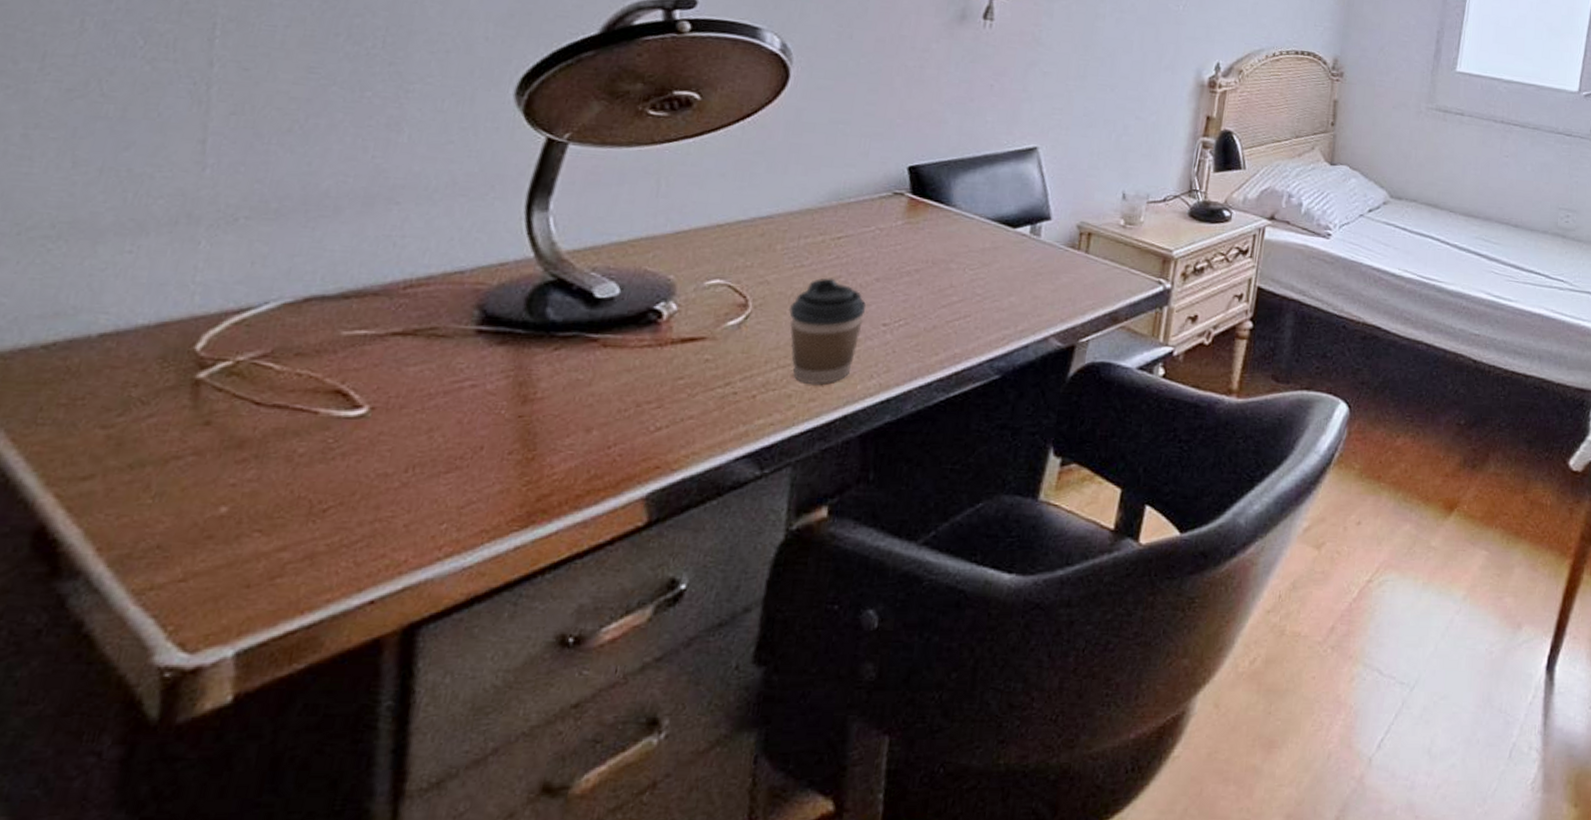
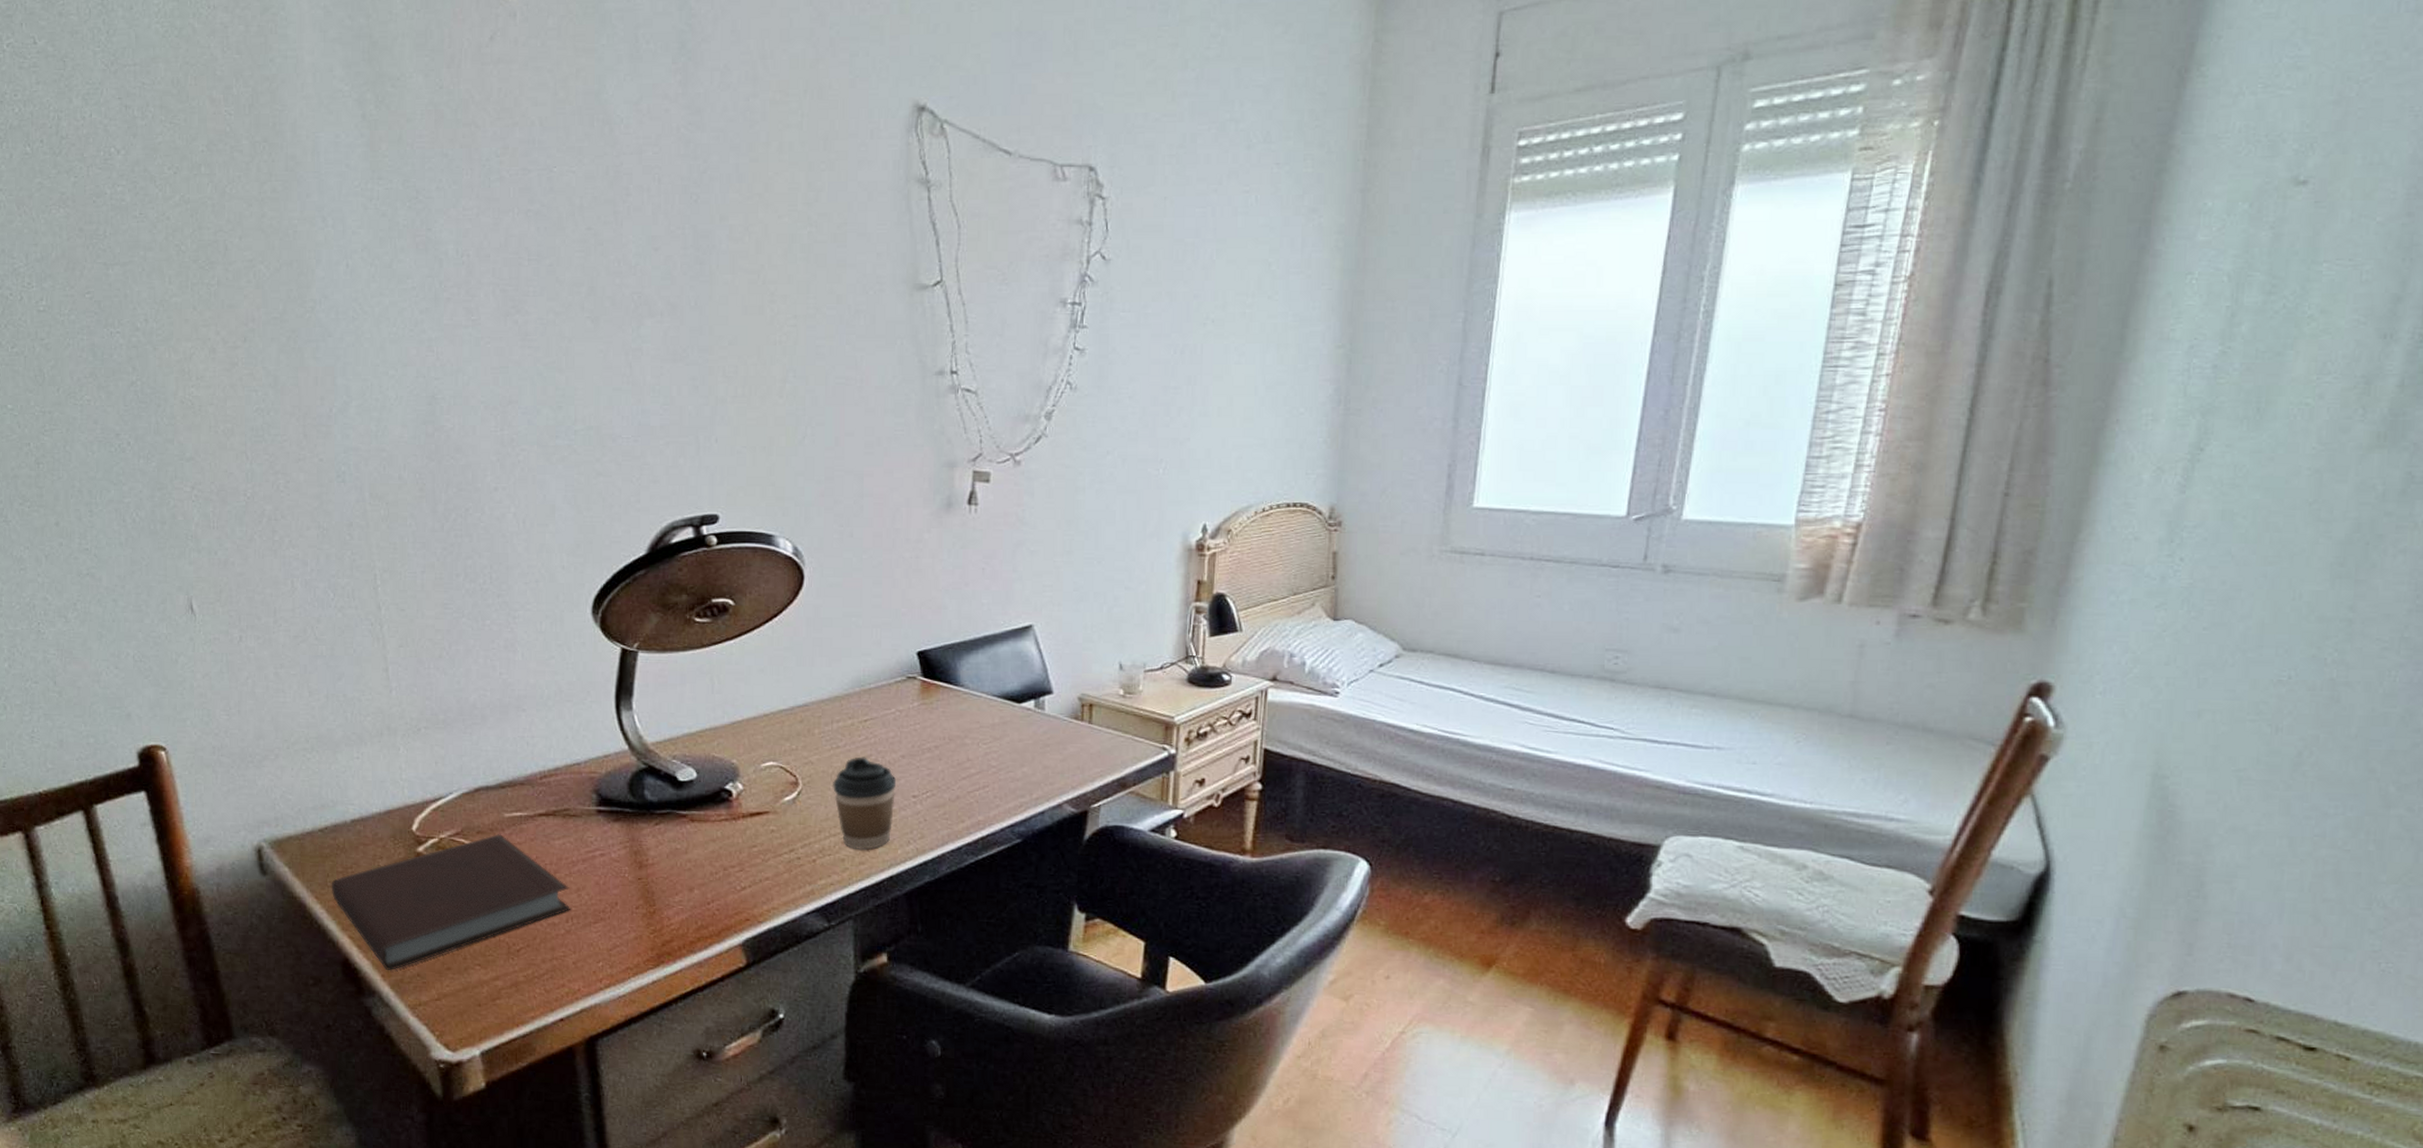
notebook: none [40,357,418,543] -> present [331,834,572,971]

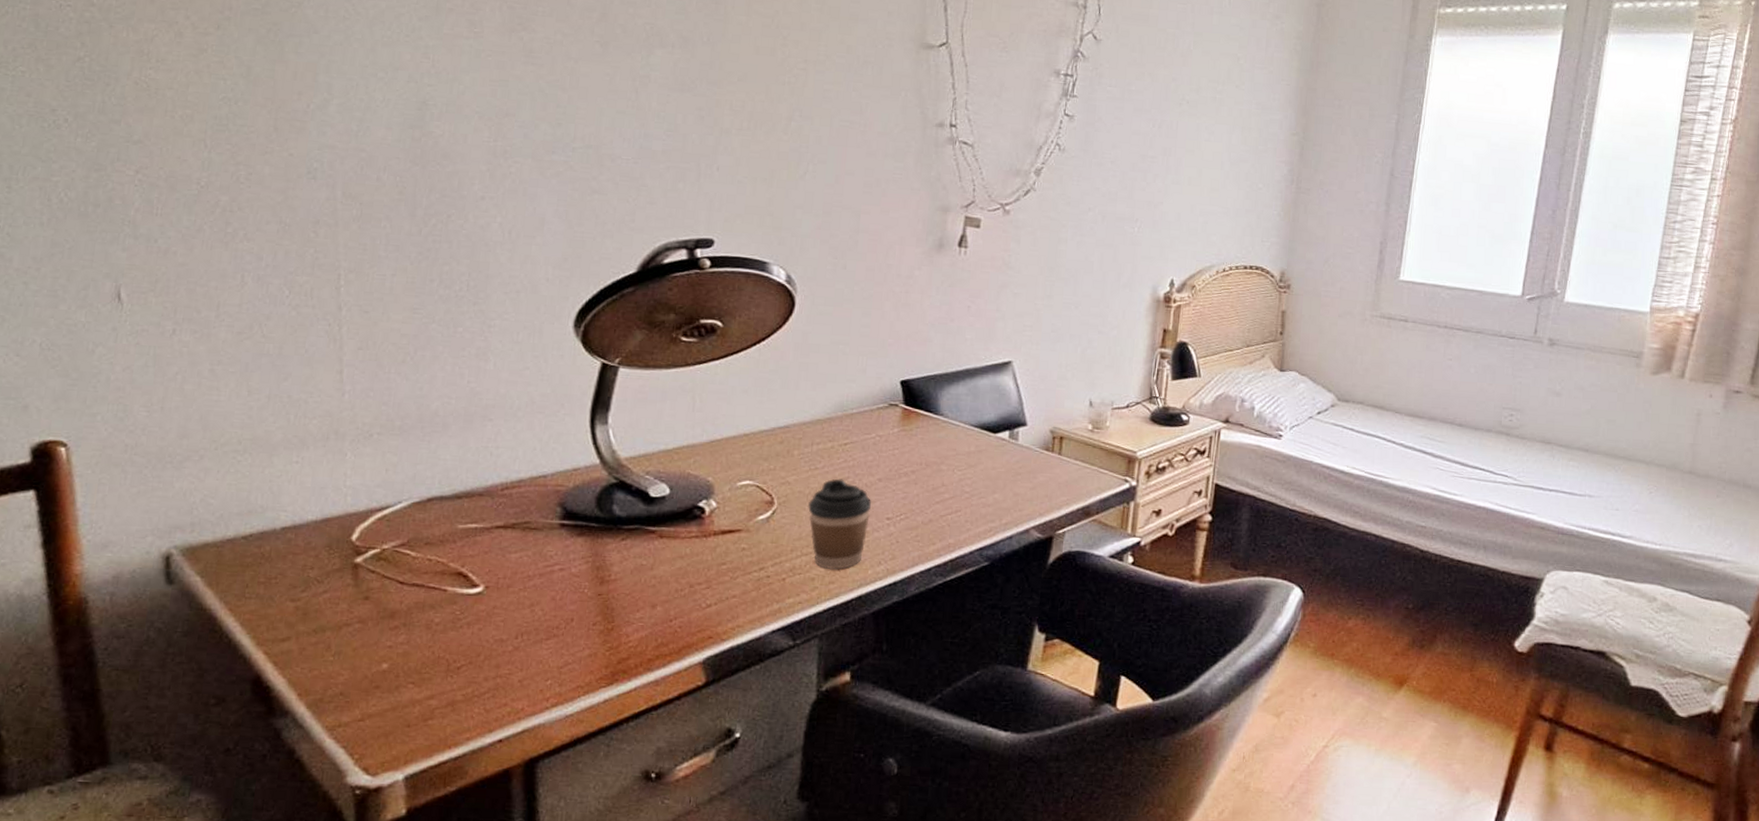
notebook: present [331,834,572,971] -> none [248,546,523,690]

